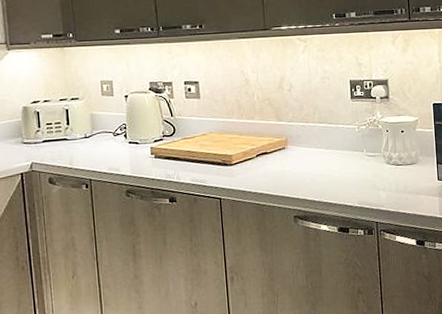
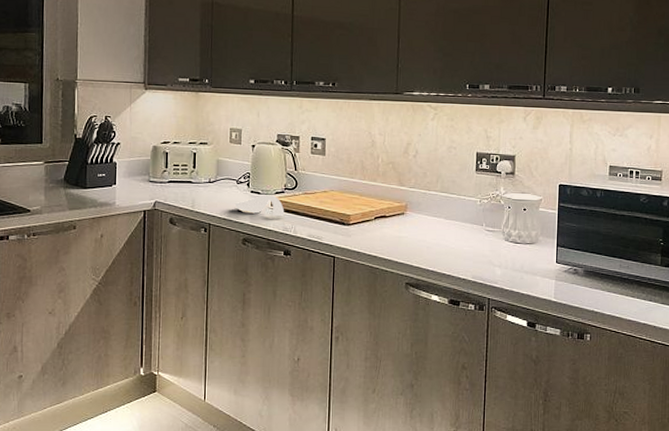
spoon rest: none [113,143,166,165] -> present [234,195,285,217]

